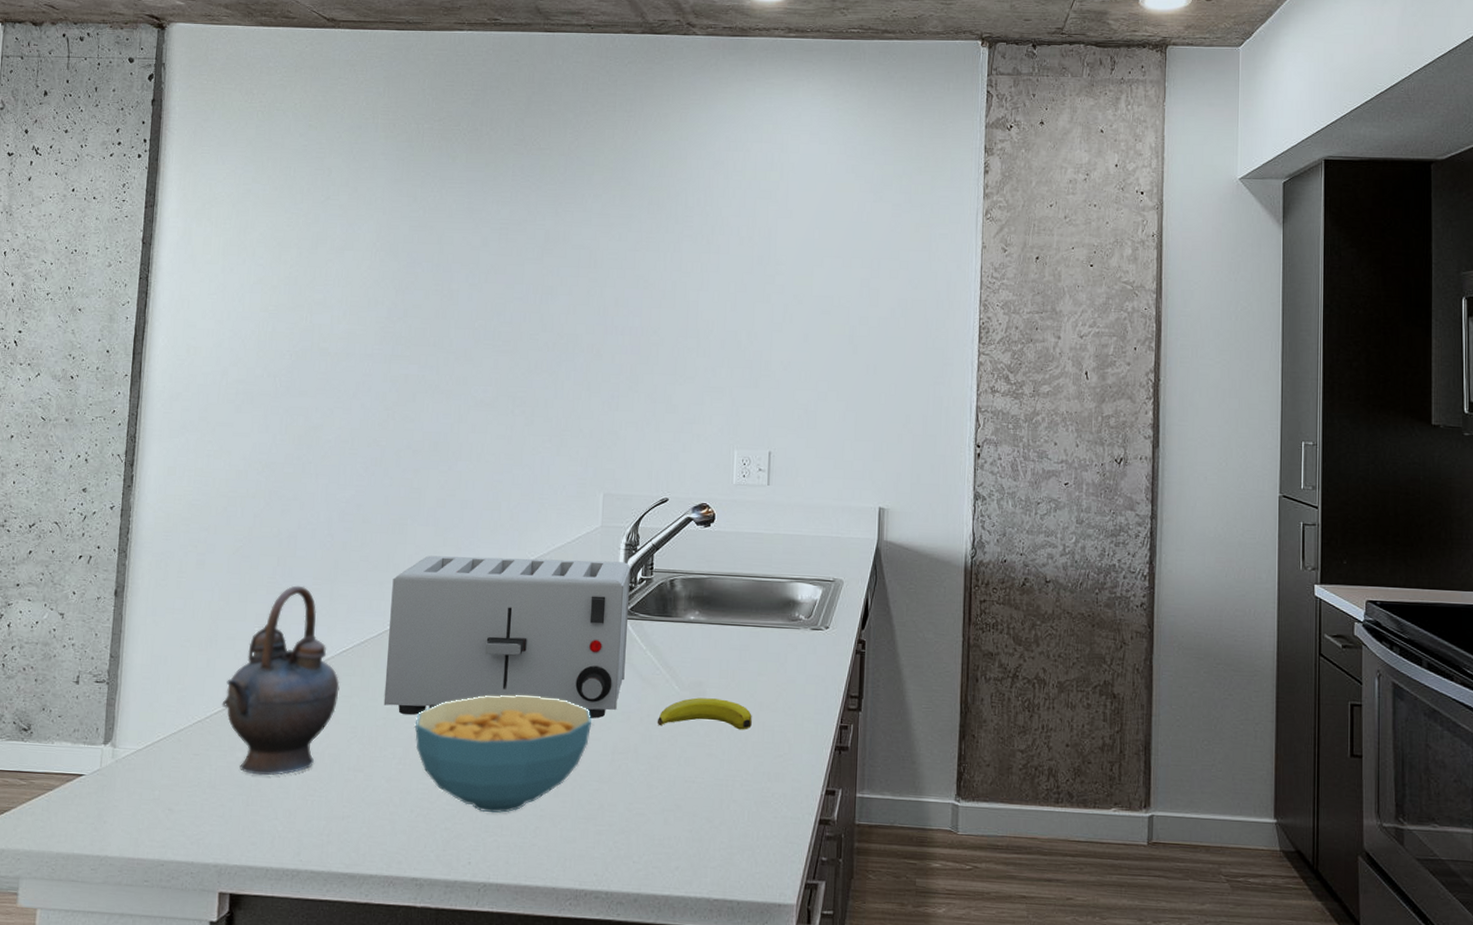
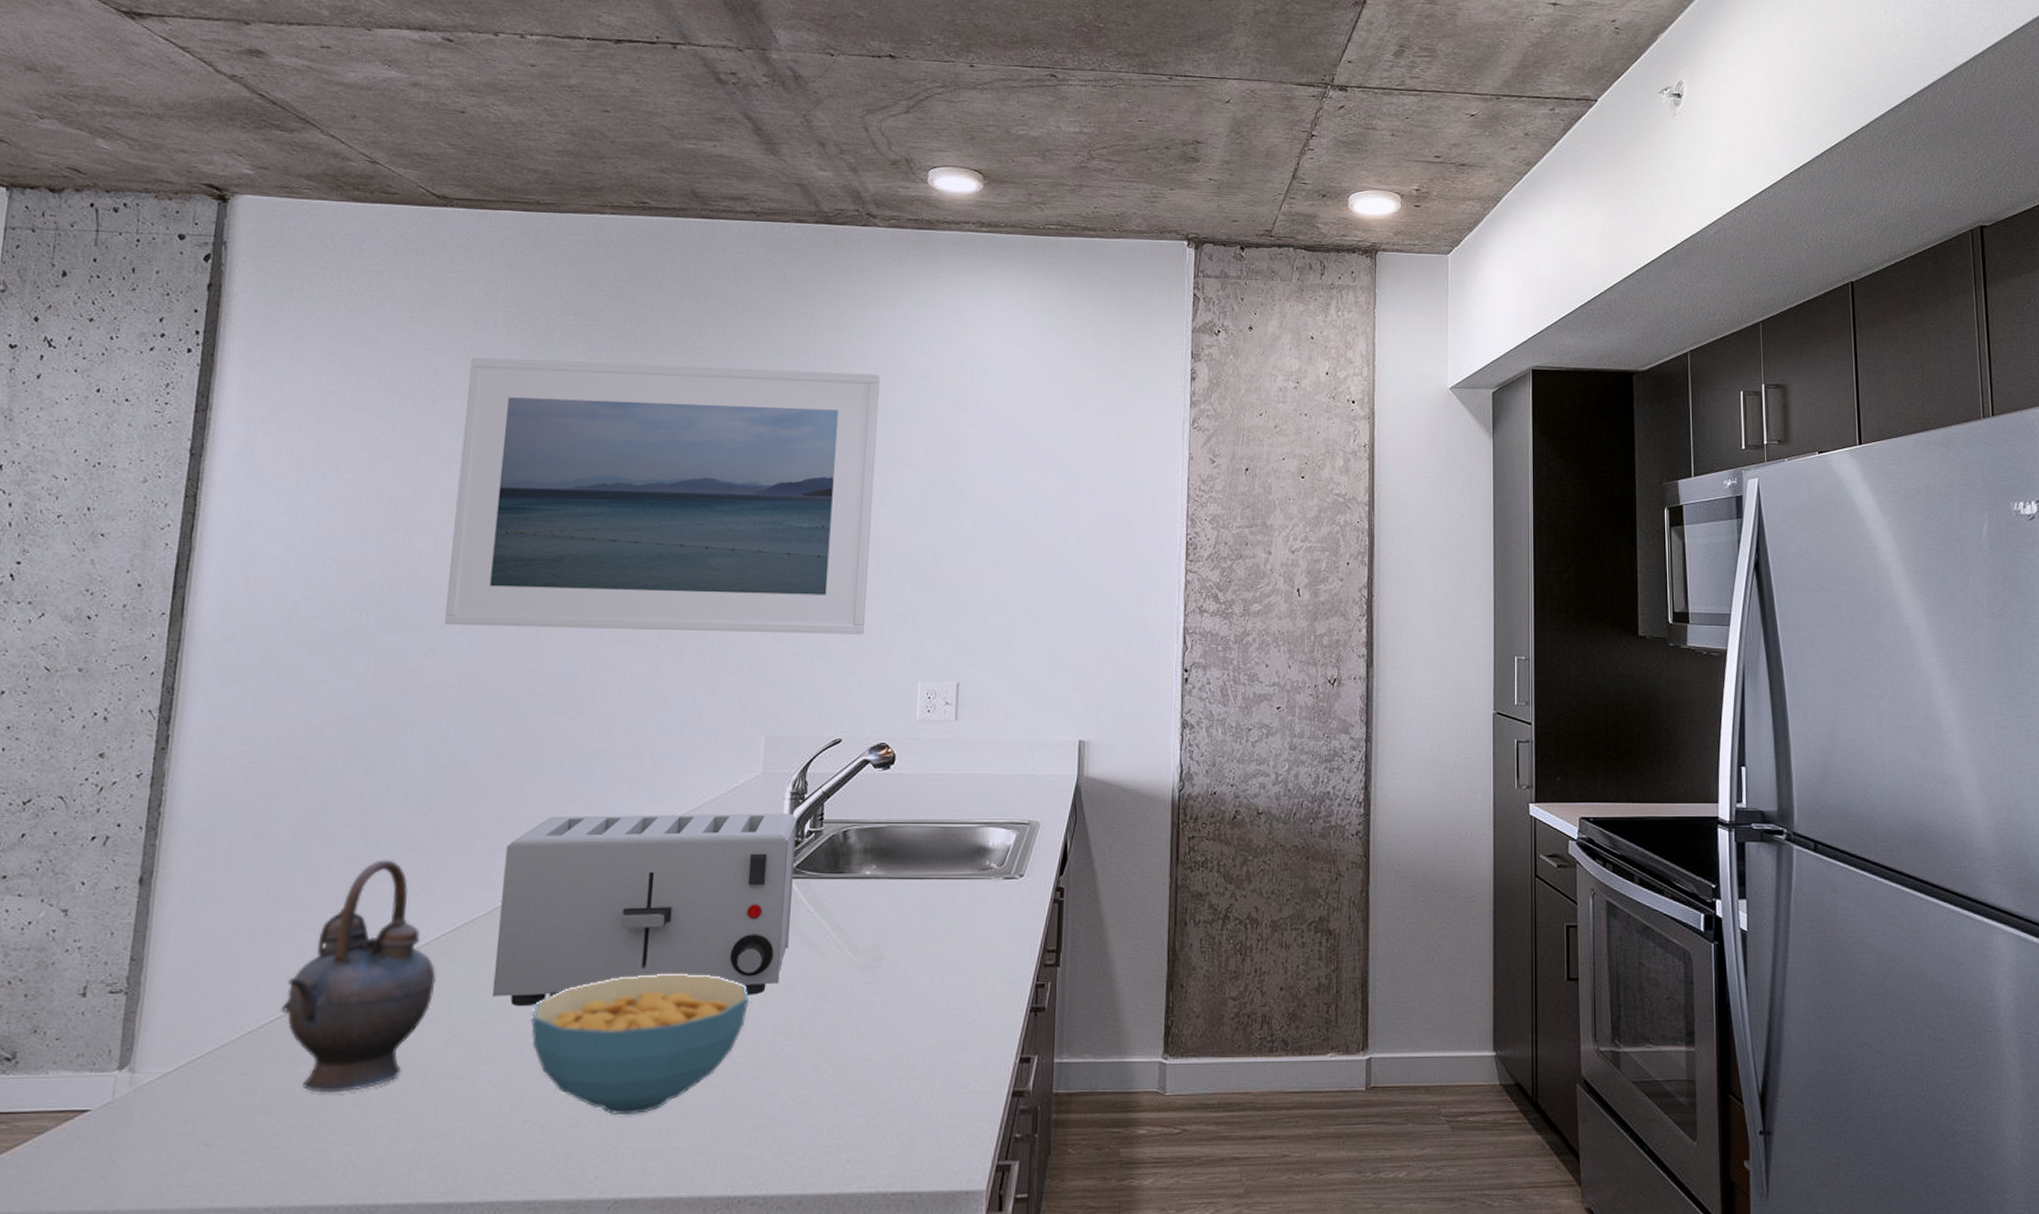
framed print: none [339,159,699,406] -> present [444,358,880,635]
banana: present [658,697,752,730] -> none [827,963,937,999]

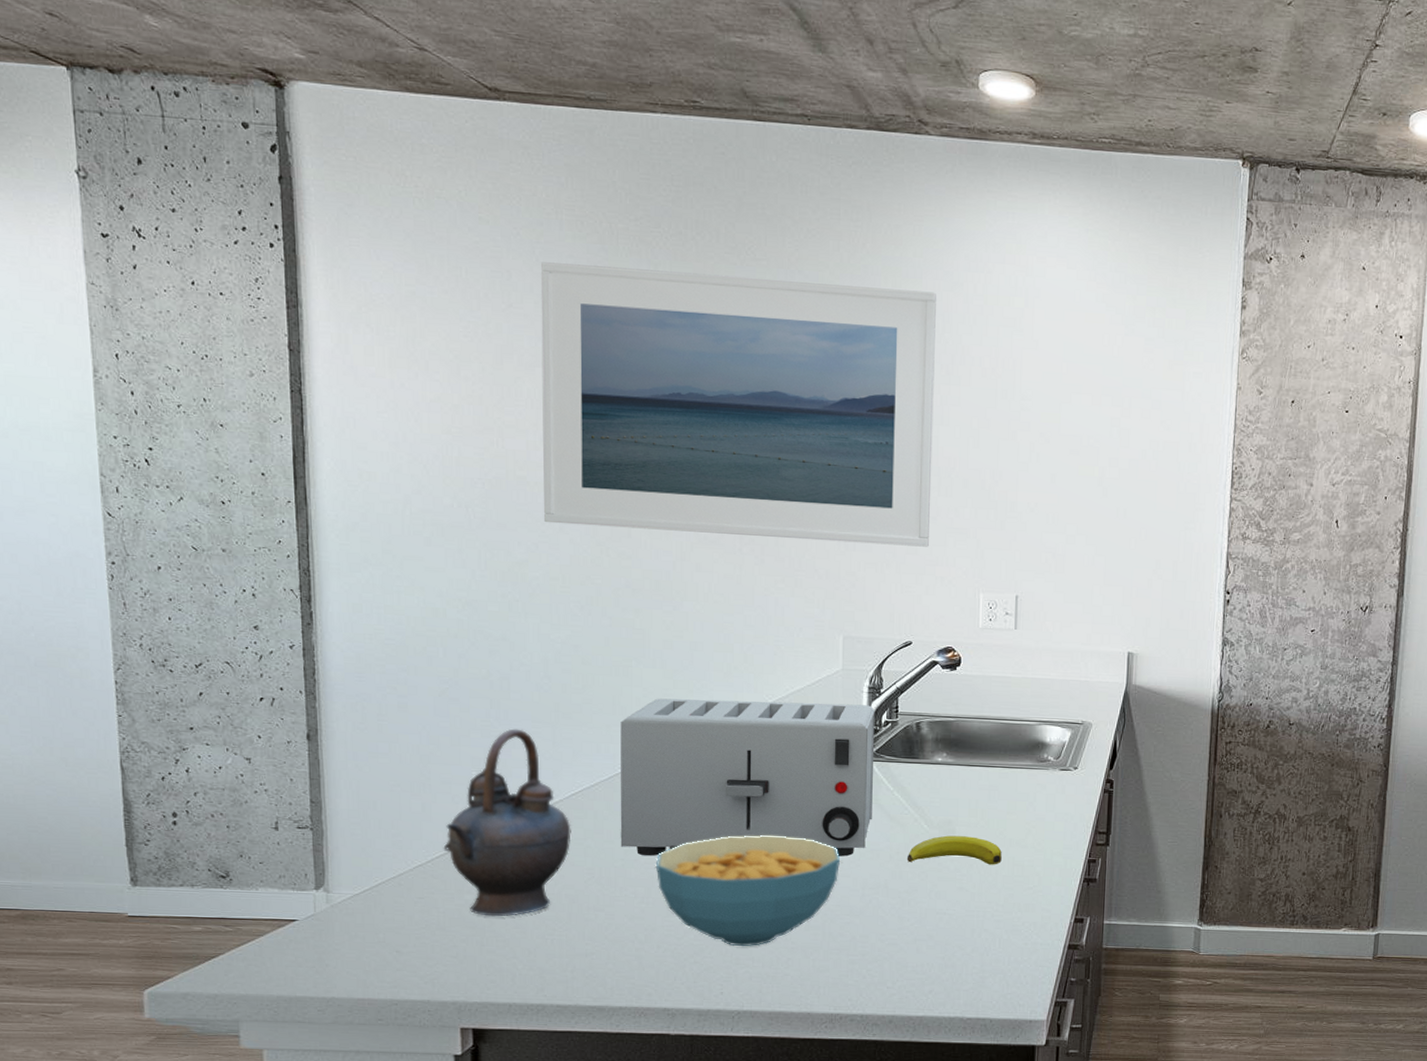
banana: none [827,963,937,999] -> present [908,835,1002,865]

